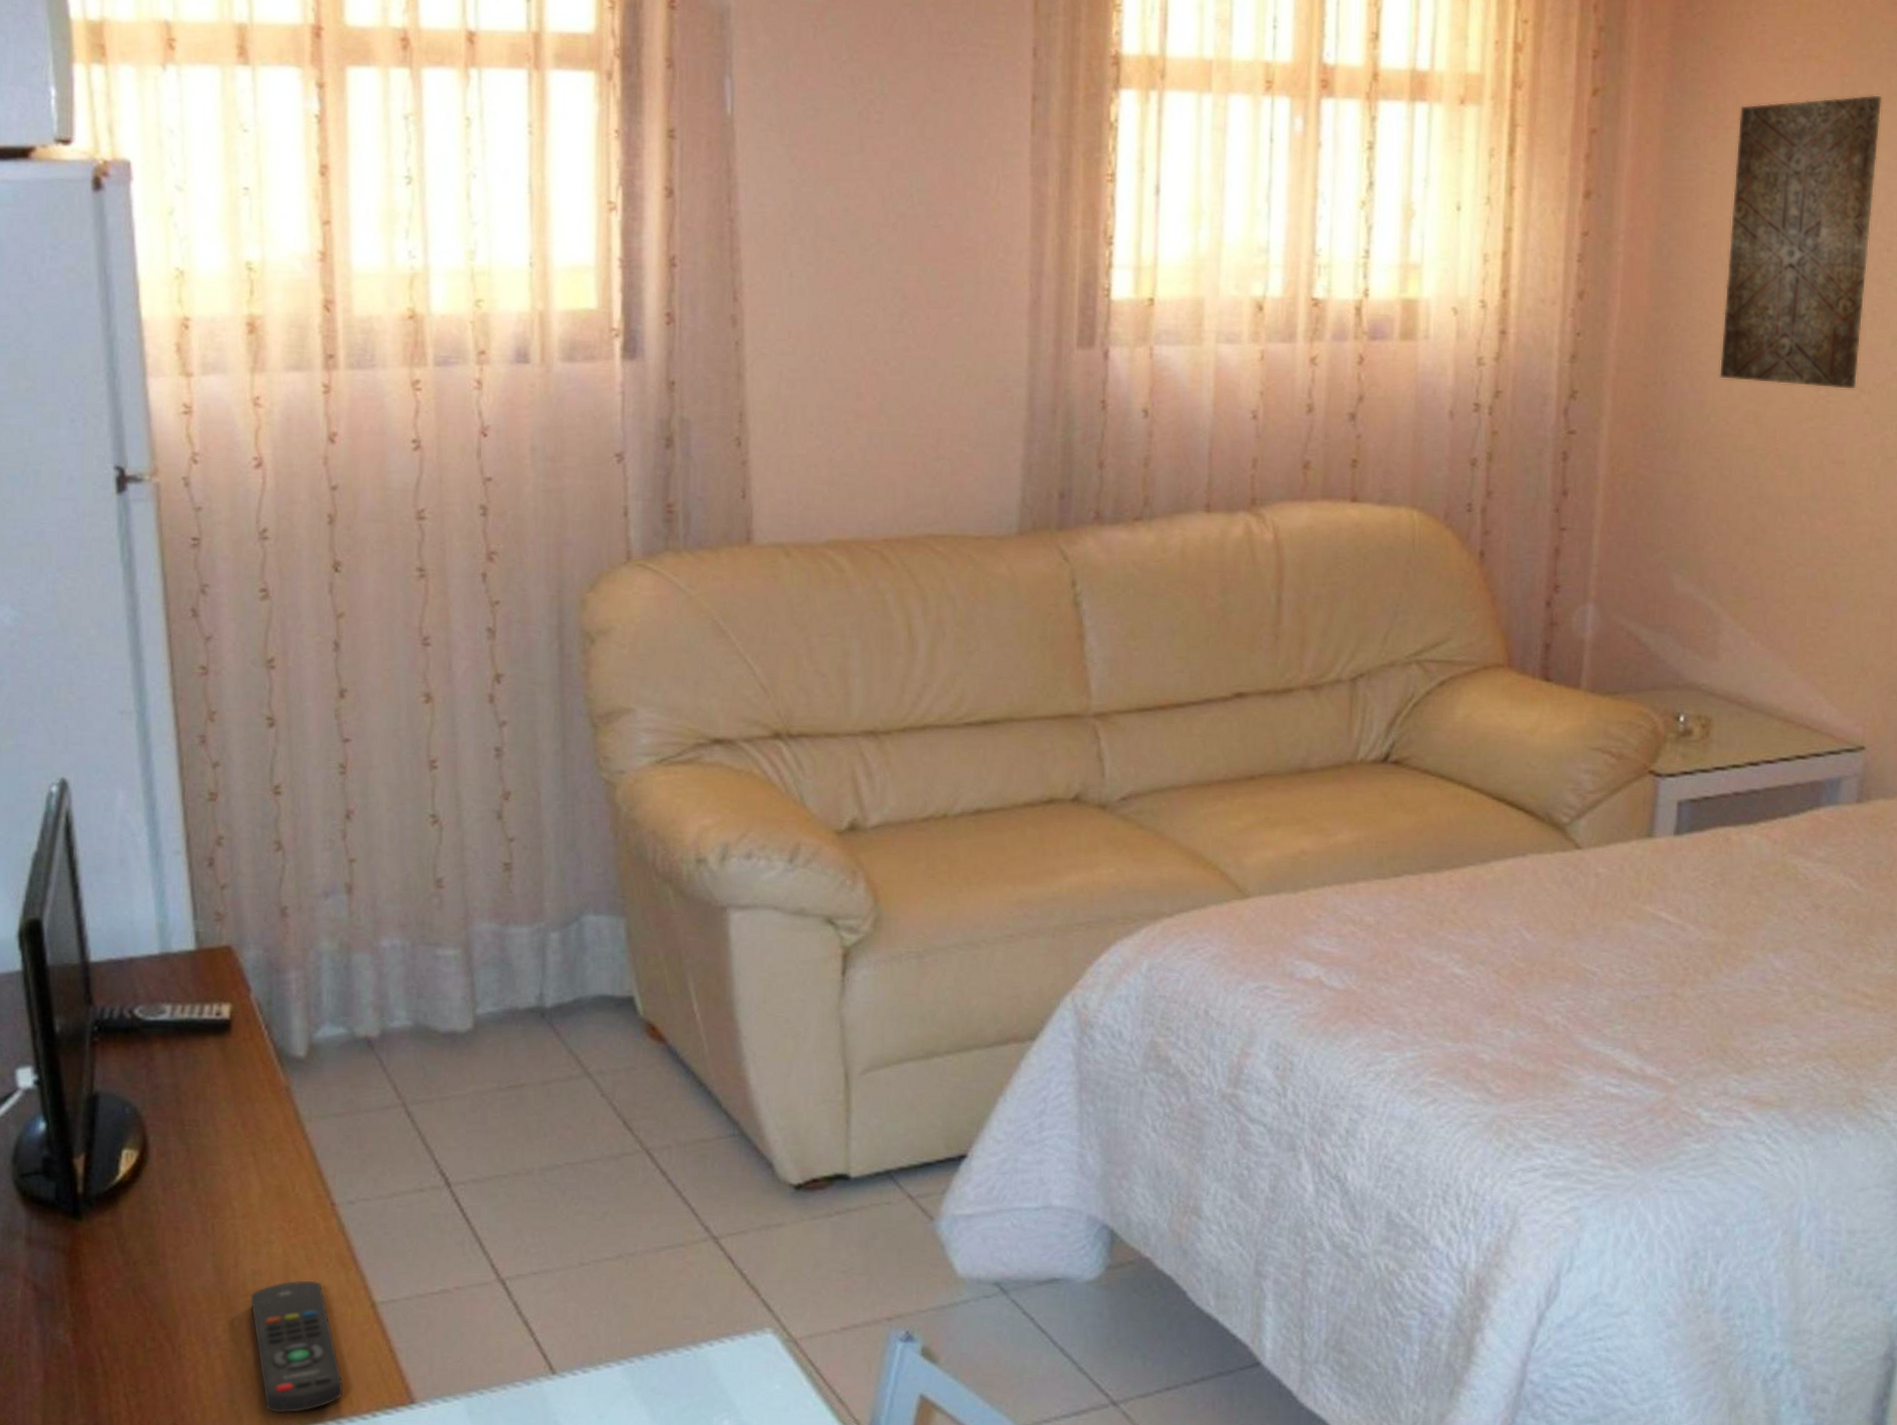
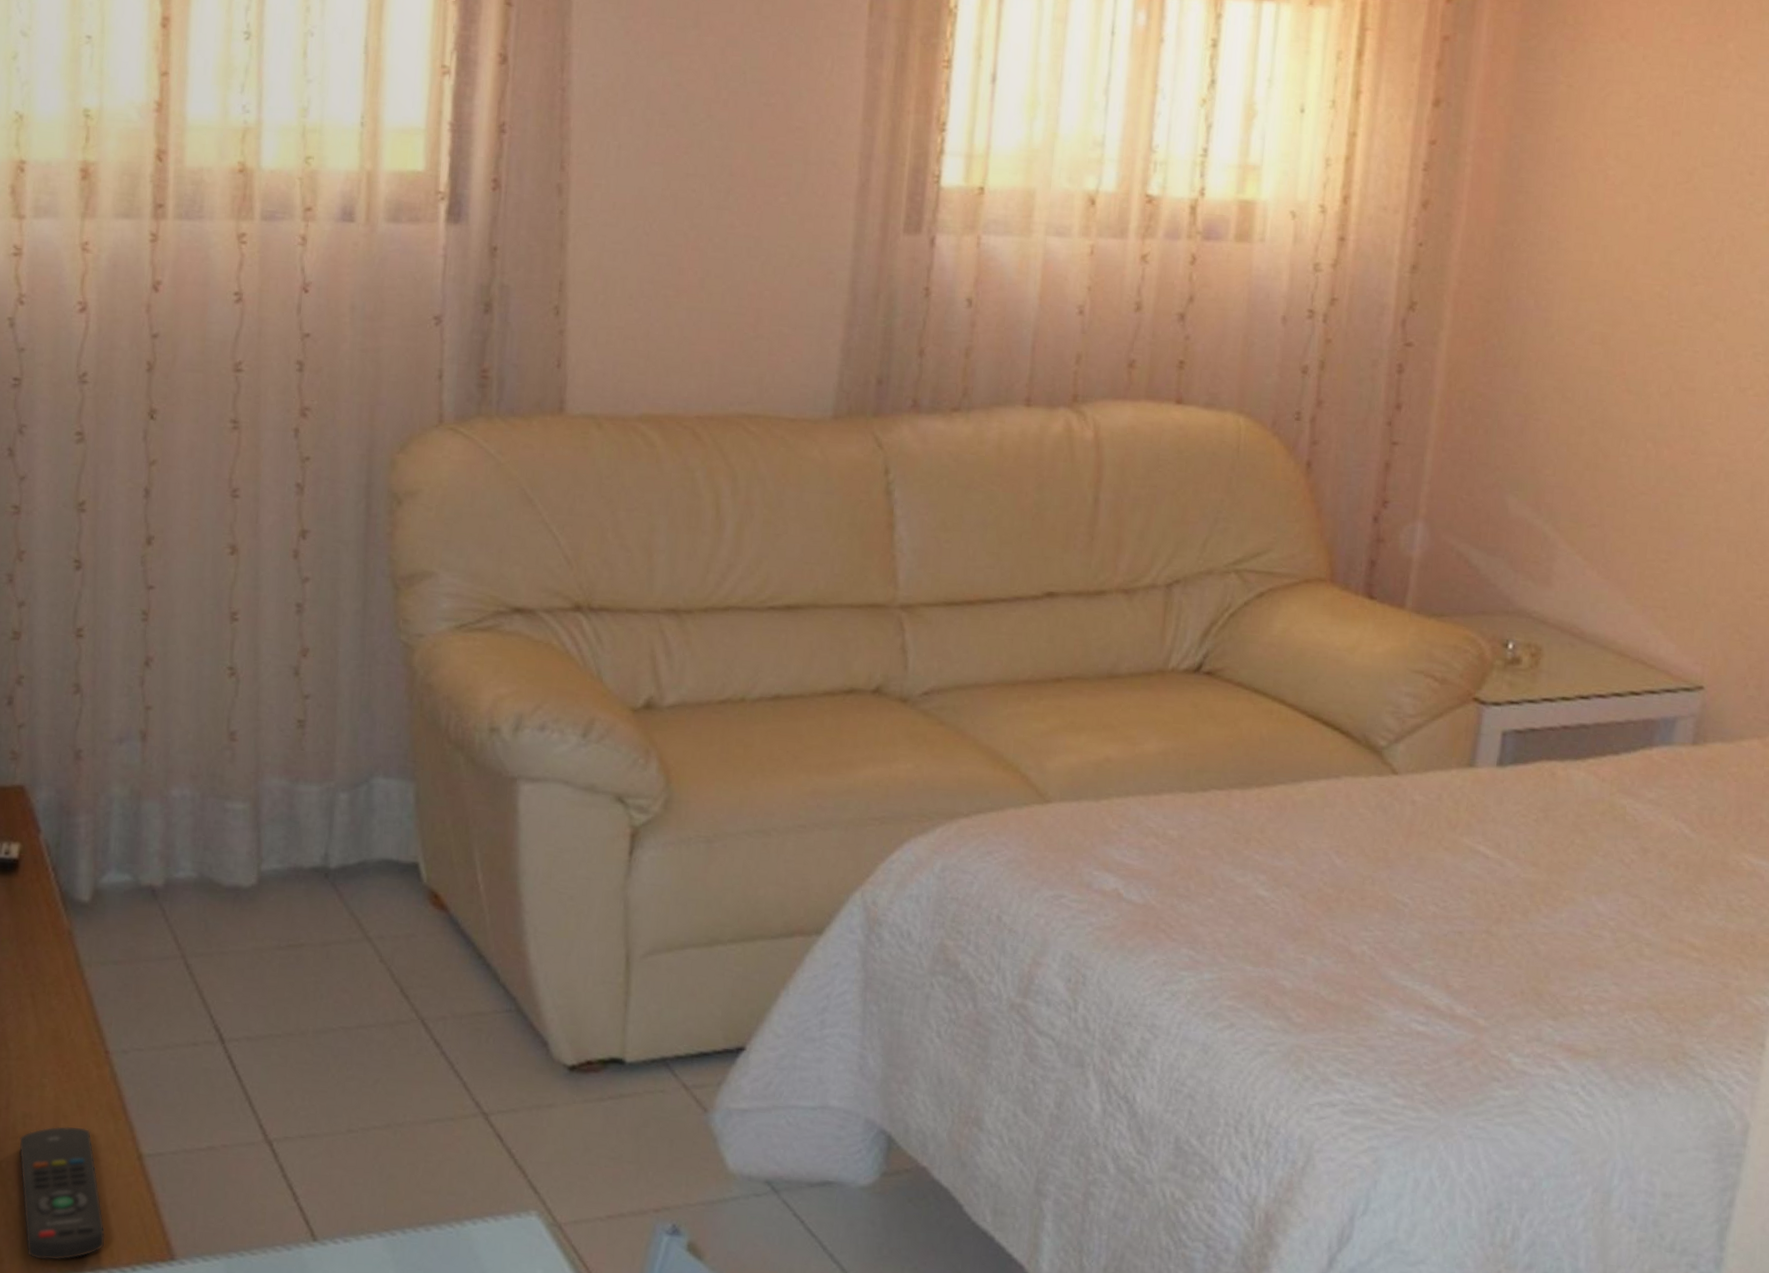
wall art: present [1719,95,1882,390] -> none [1566,13,1751,316]

